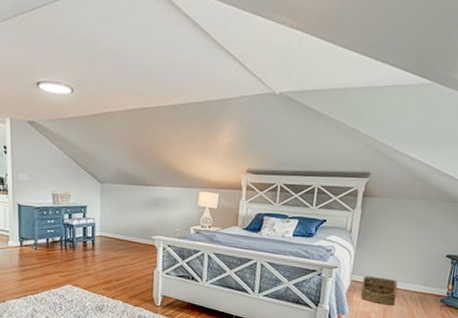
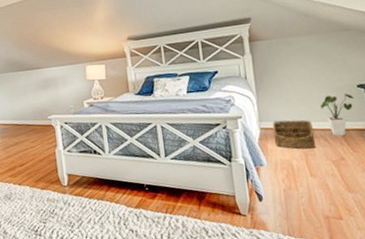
house plant: none [409,260,441,299] -> present [320,94,355,137]

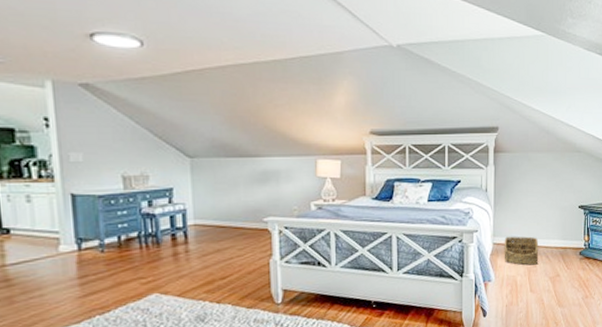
house plant: present [320,94,355,137] -> none [547,214,575,254]

